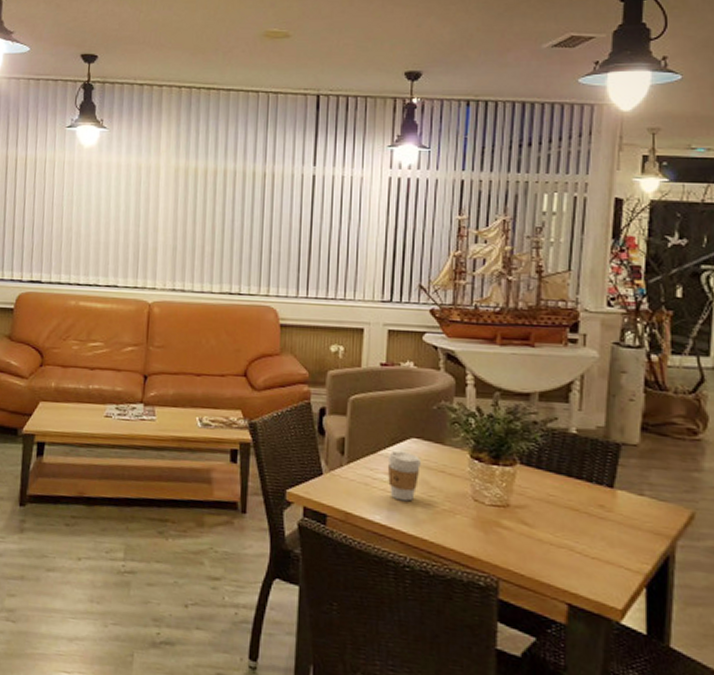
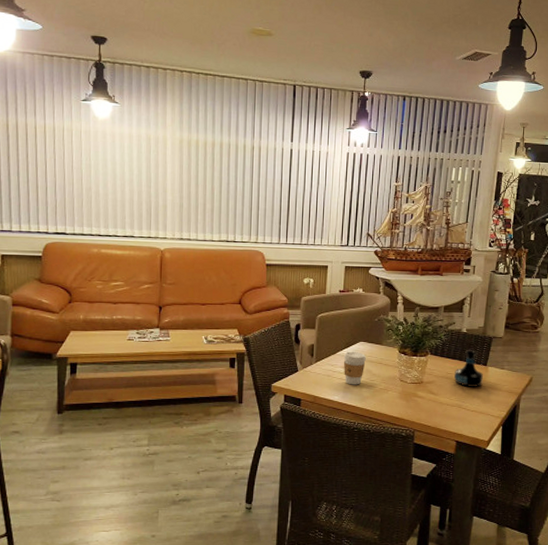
tequila bottle: none [560,459,608,521] -> present [454,349,483,387]

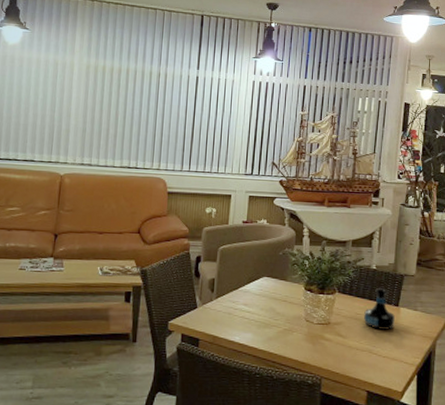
coffee cup: present [343,351,366,385] -> none [245,286,270,325]

